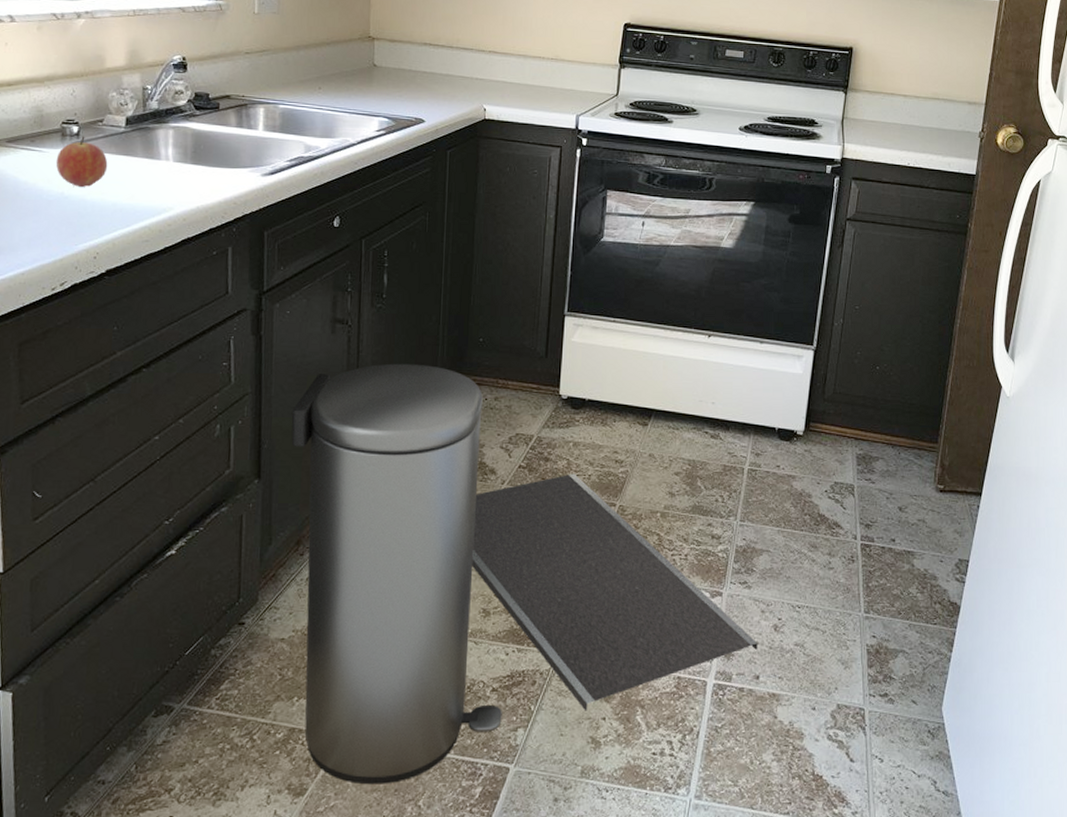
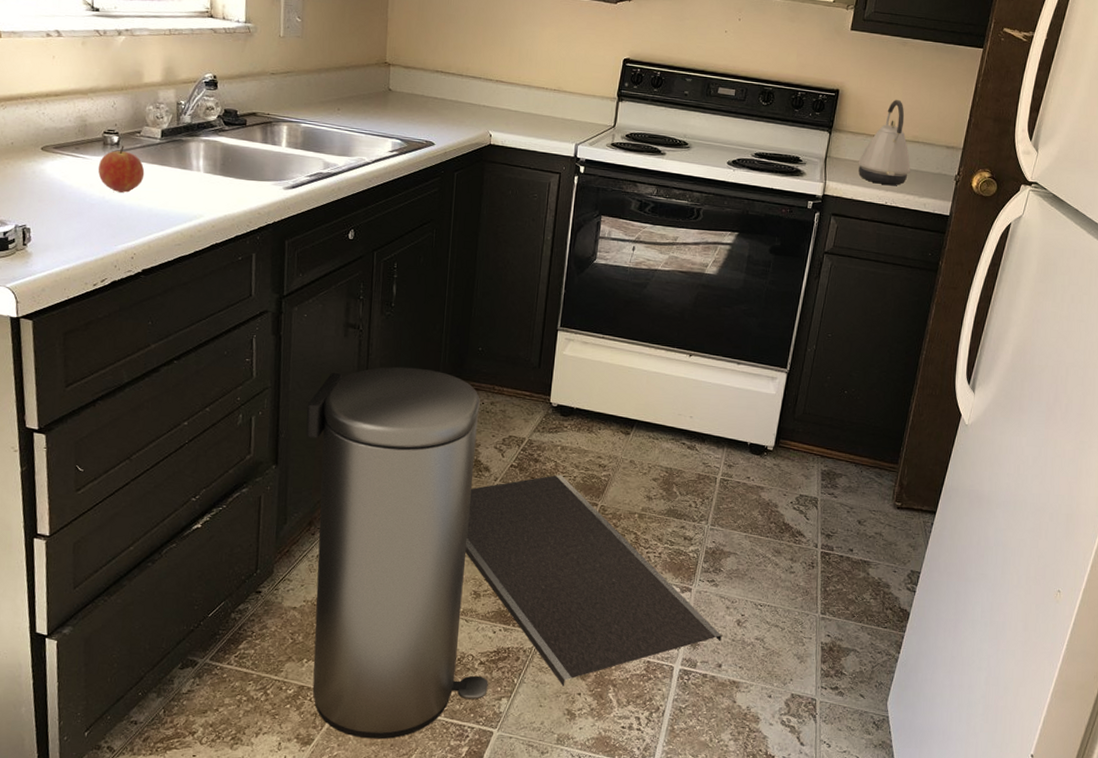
kettle: none [877,56,932,145] -> present [858,100,911,185]

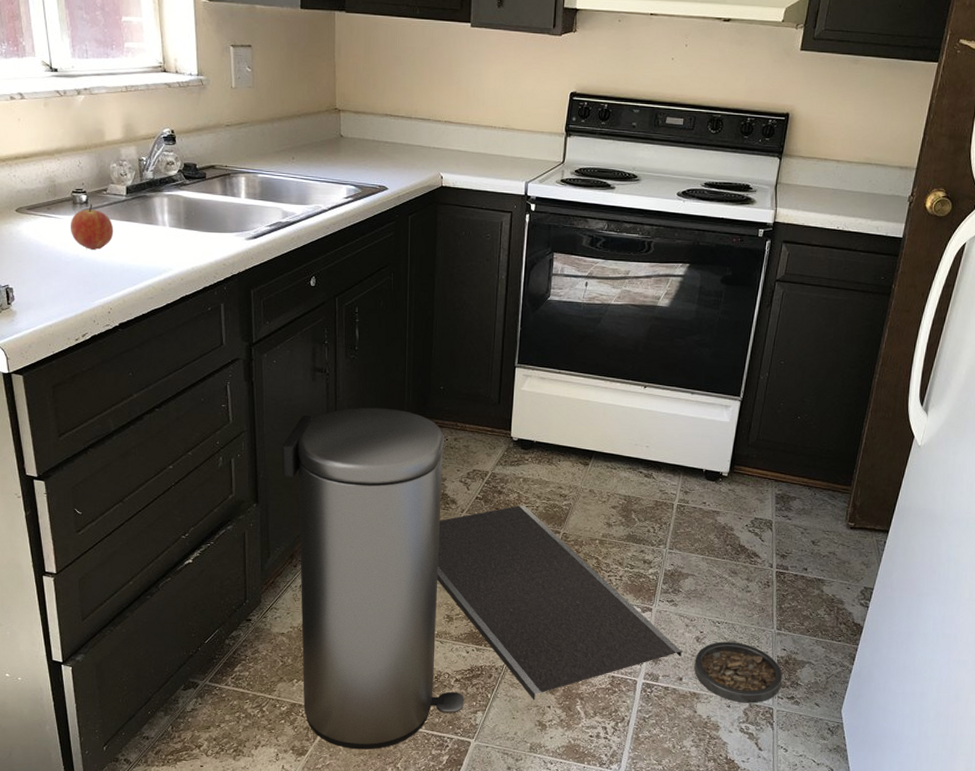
pet bowl: none [734,625,827,693] -> present [694,641,783,703]
kettle: present [858,100,911,185] -> none [809,121,863,209]

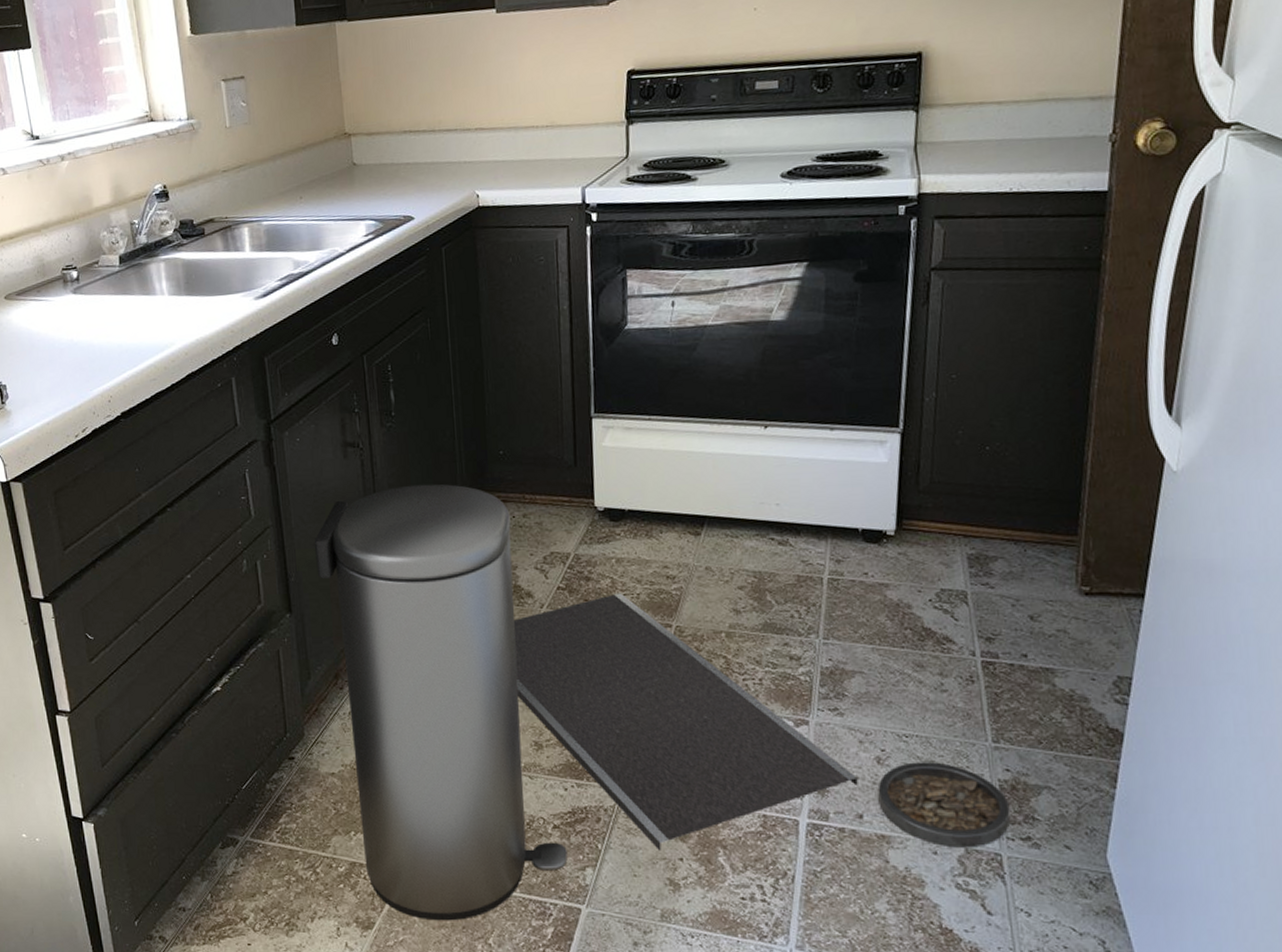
fruit: present [70,204,114,250] -> none [61,280,109,332]

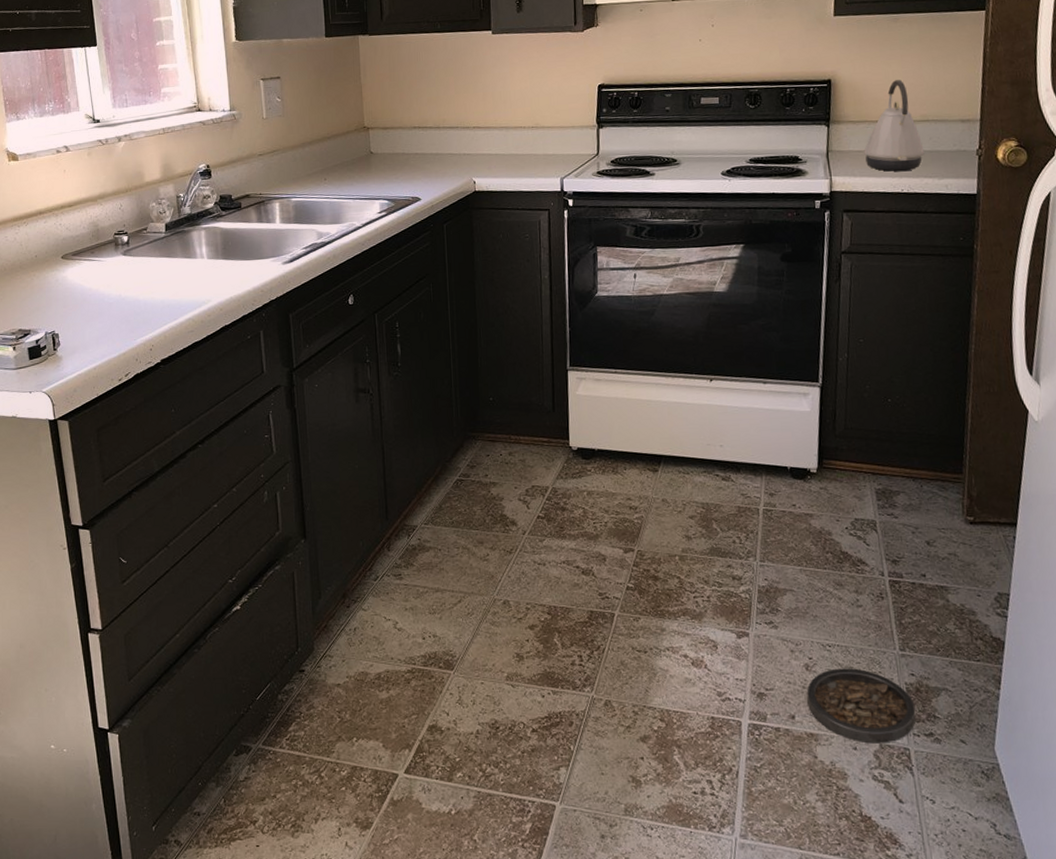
pedal bin: present [314,484,568,921] -> none [327,425,544,819]
door mat: present [513,593,858,851] -> none [499,521,790,751]
kettle: none [962,49,1041,166] -> present [864,80,925,172]

